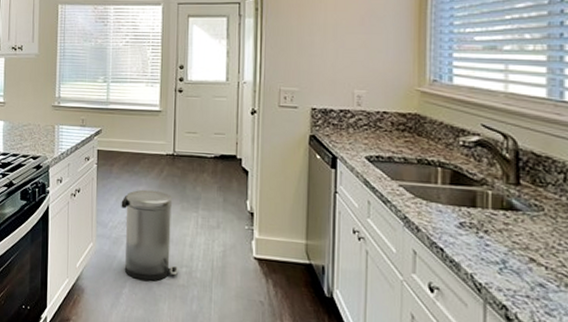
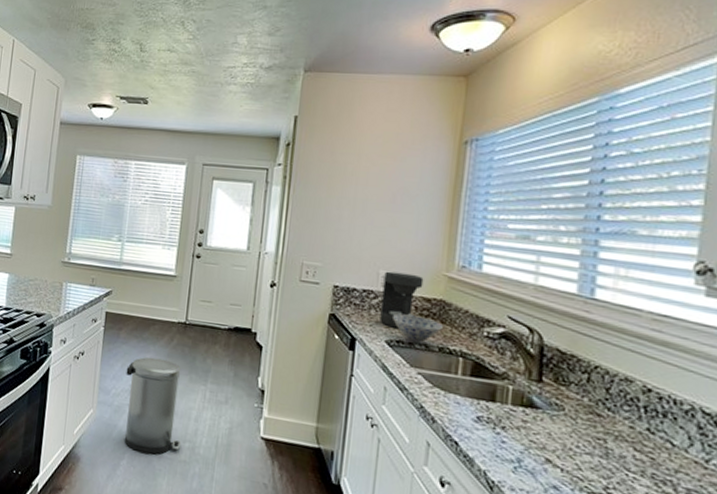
coffee maker: none [358,90,397,144] -> present [379,271,424,329]
bowl: none [371,130,419,156] -> present [393,313,443,343]

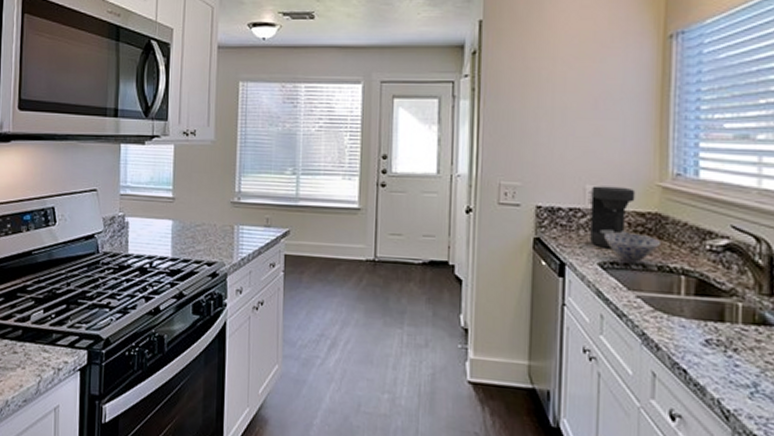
pedal bin: present [124,357,182,455] -> none [312,301,380,411]

